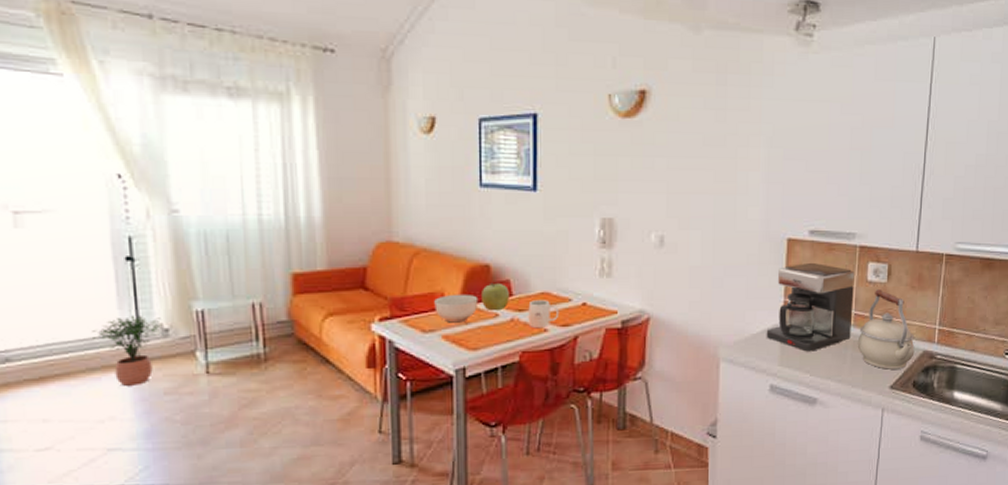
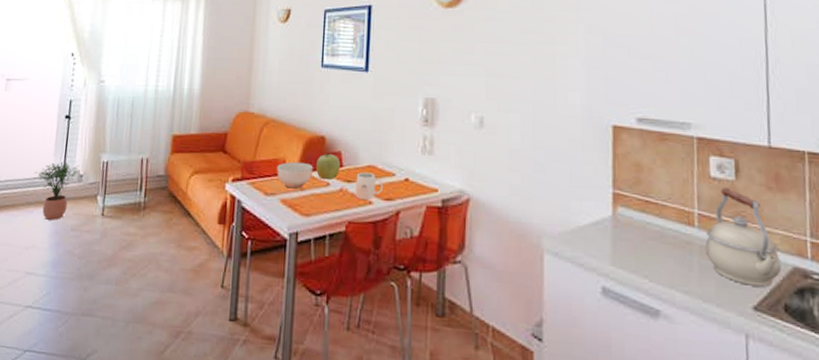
coffee maker: present [766,262,855,352] -> none [594,152,696,253]

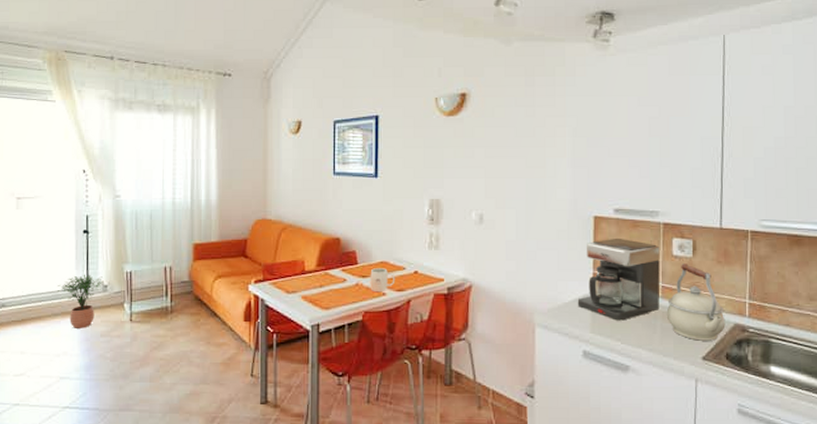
bowl: present [277,161,314,189] -> none [296,262,331,286]
fruit: present [316,153,340,181] -> none [333,253,355,277]
coffee maker: none [594,152,696,253] -> present [577,238,660,321]

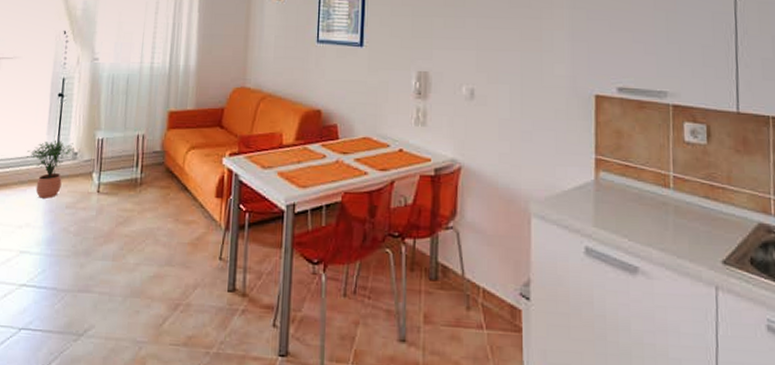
mug: present [370,268,395,293] -> none [351,144,379,172]
coffee maker: present [577,238,660,321] -> none [578,119,672,214]
kettle: present [666,264,726,341] -> none [679,151,748,242]

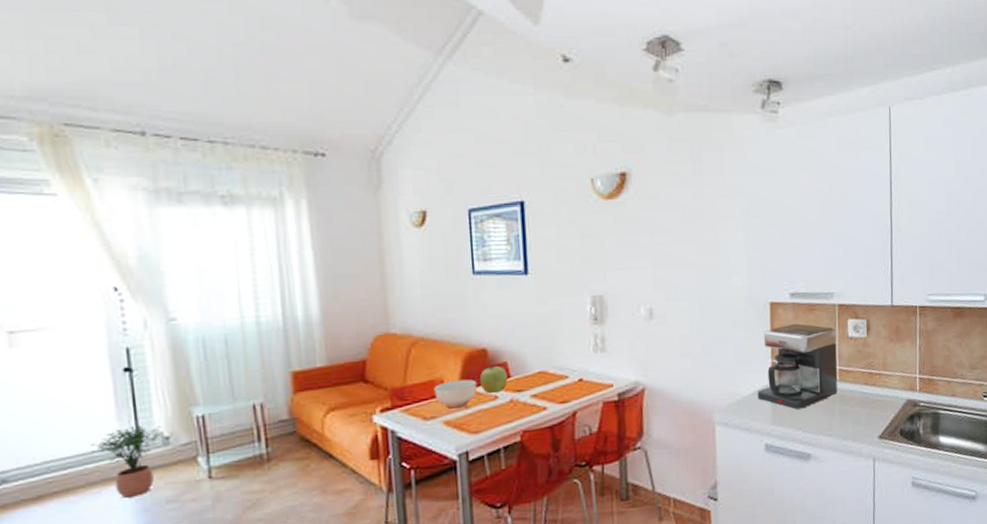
bowl: none [274,135,310,162] -> present [434,378,478,409]
fruit: none [312,126,336,153] -> present [480,365,508,394]
coffee maker: none [578,119,672,214] -> present [757,323,838,410]

